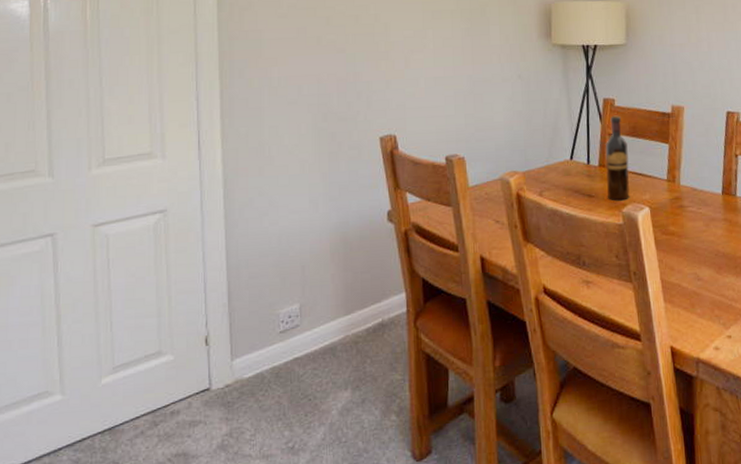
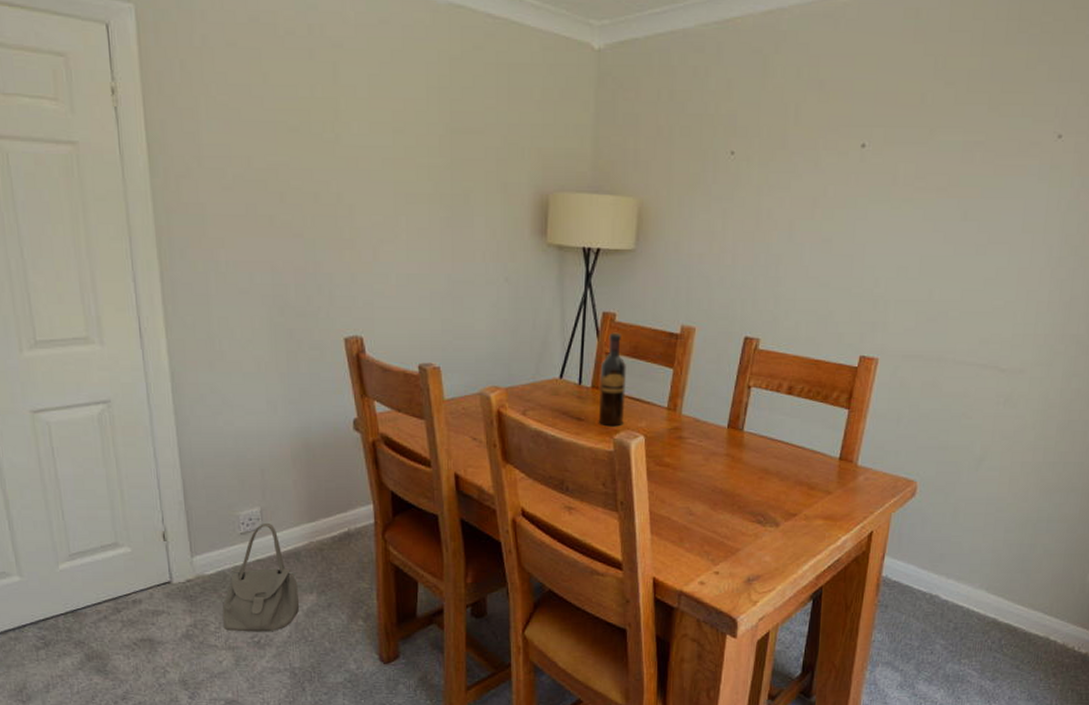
handbag: none [258,318,335,438] -> present [222,522,300,632]

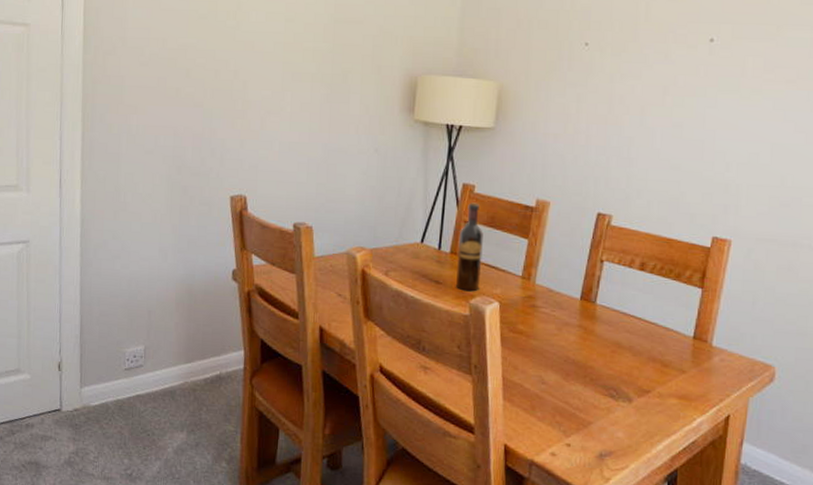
handbag: present [222,522,300,632] -> none [101,360,171,466]

